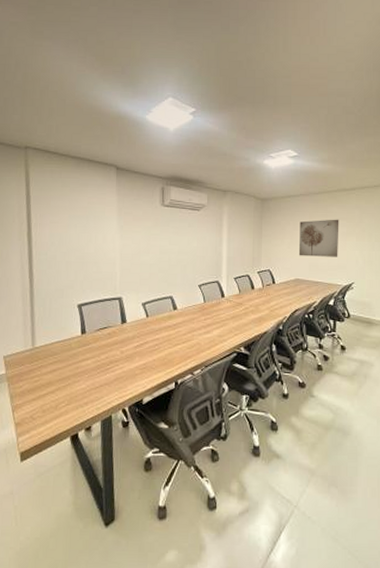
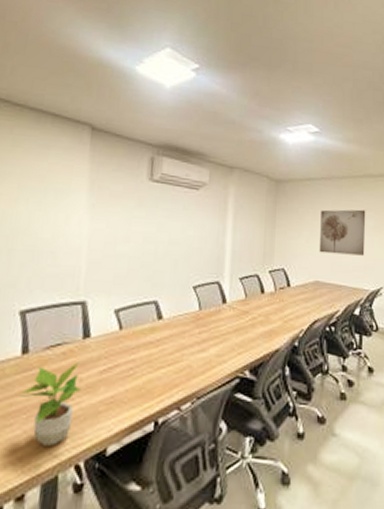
potted plant: none [81,340,123,396] -> present [18,362,82,446]

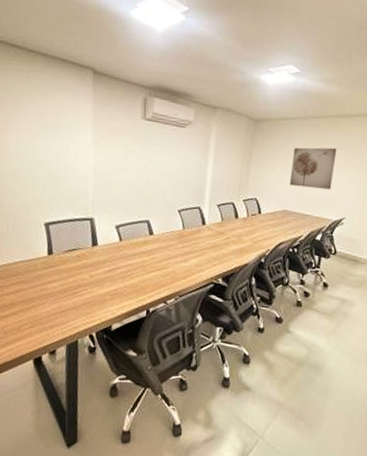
potted plant: present [18,362,82,446] -> none [47,263,92,320]

